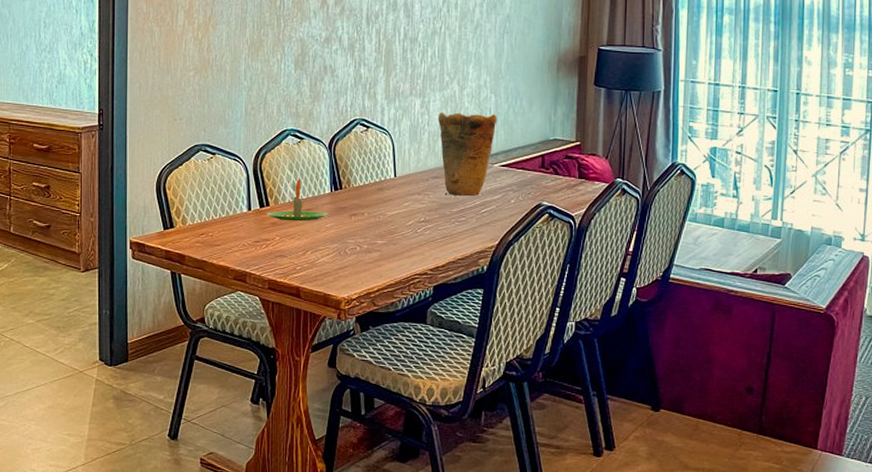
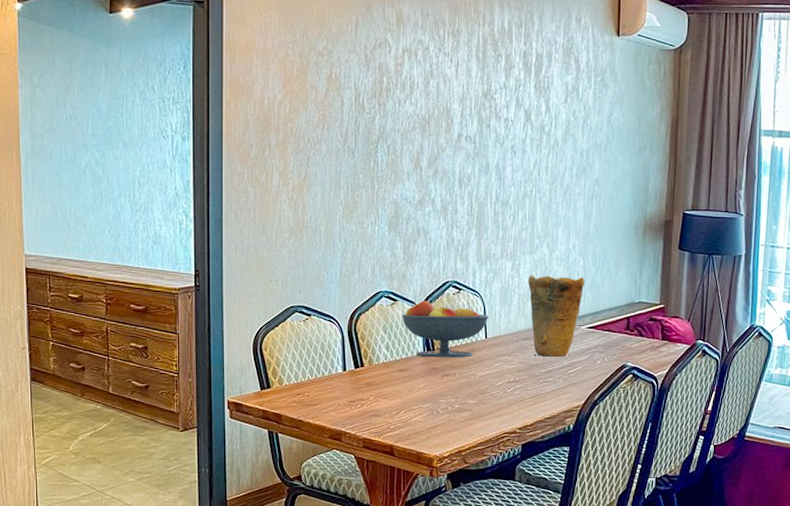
candle: present [266,178,330,222] -> none [360,339,422,382]
fruit bowl: none [308,139,398,197] -> present [401,300,488,358]

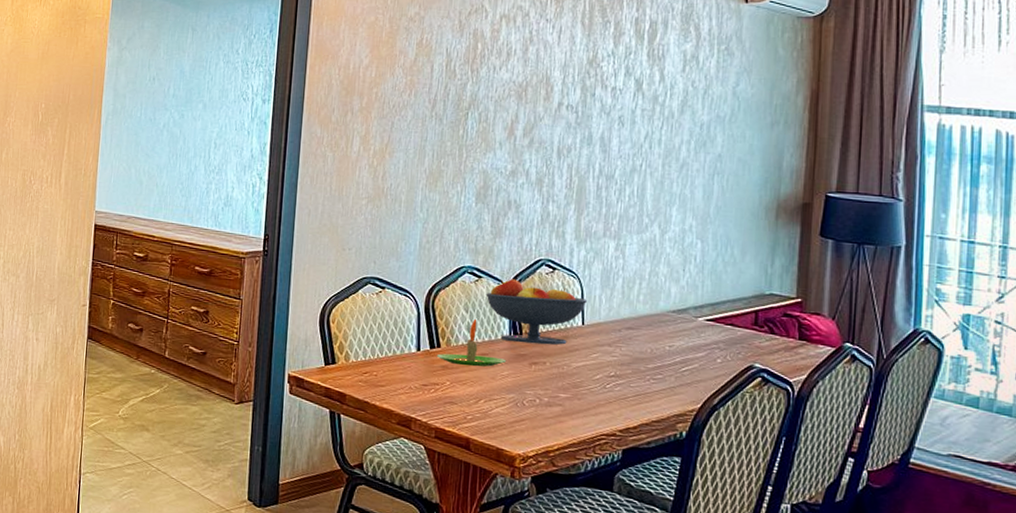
candle: none [360,339,422,382] -> present [436,319,507,367]
vase: present [527,274,585,358] -> none [634,256,704,353]

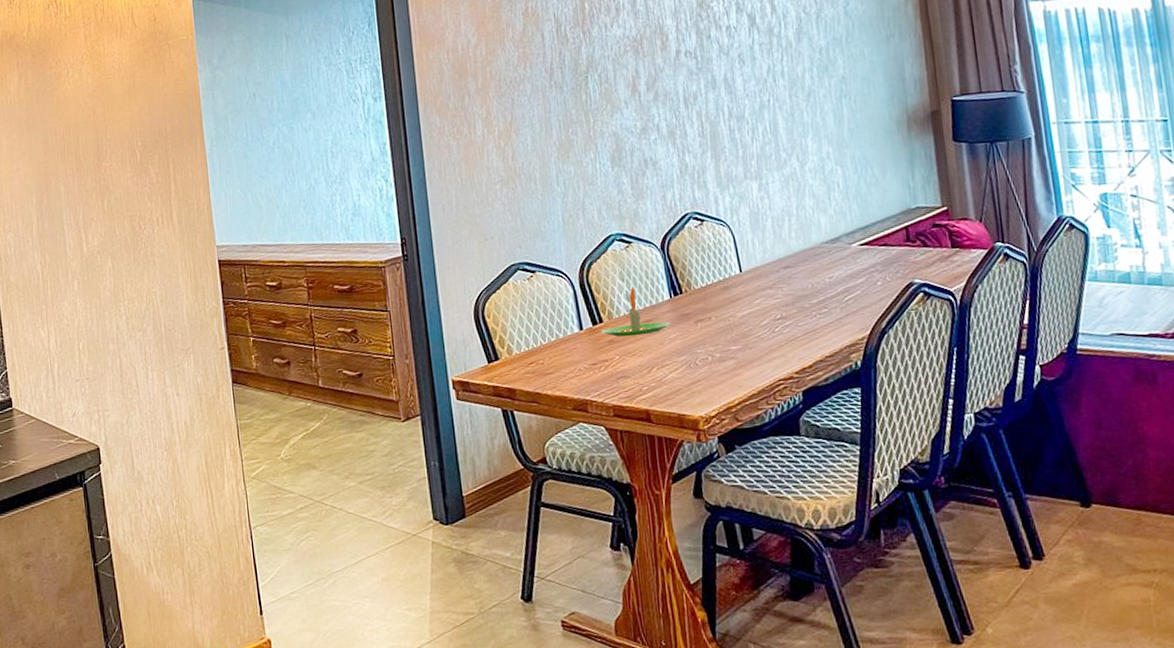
fruit bowl: present [485,278,587,345] -> none [638,238,740,303]

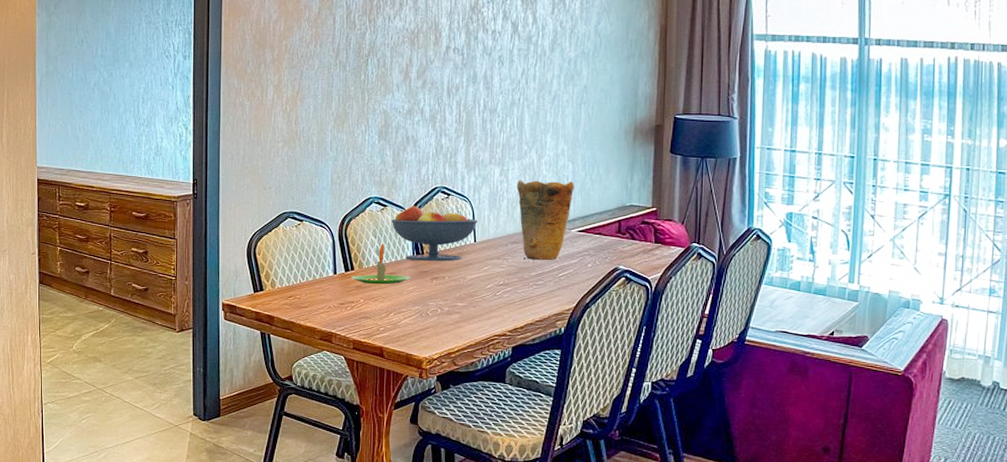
fruit bowl: none [638,238,740,303] -> present [391,206,477,262]
vase: none [779,188,848,286] -> present [516,179,575,261]

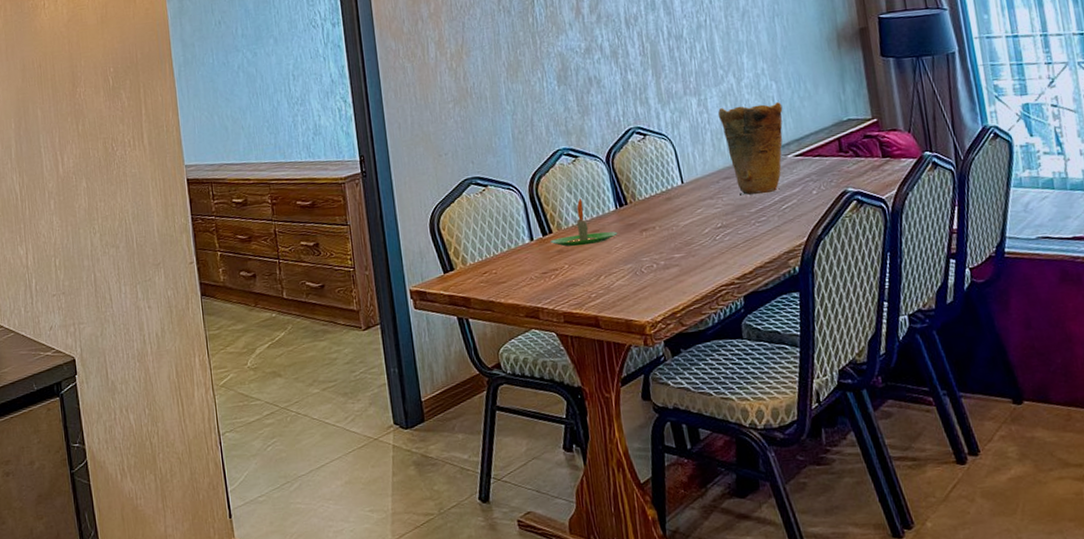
fruit bowl: present [391,206,477,262] -> none [585,151,682,214]

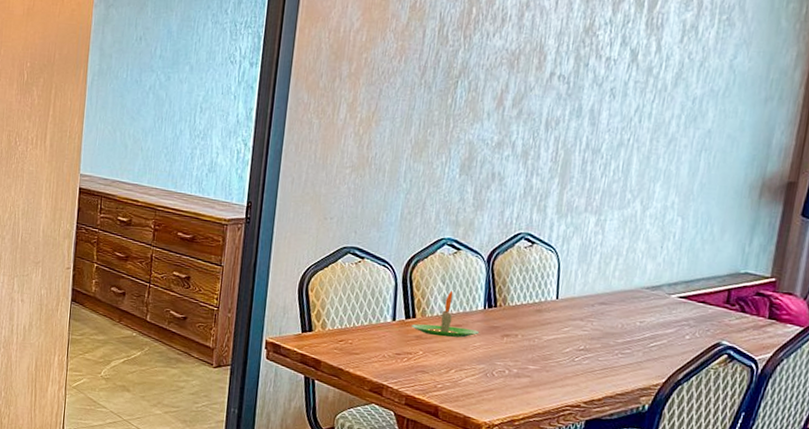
vase: present [717,102,783,196] -> none [611,232,682,328]

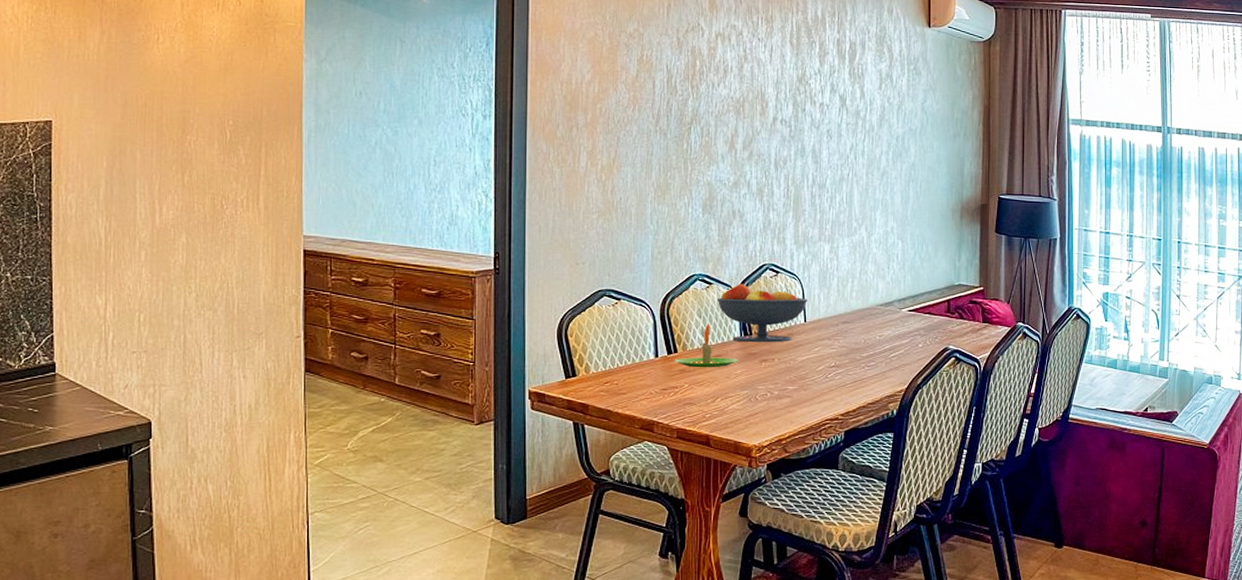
fruit bowl: none [463,251,563,318] -> present [717,284,807,343]

